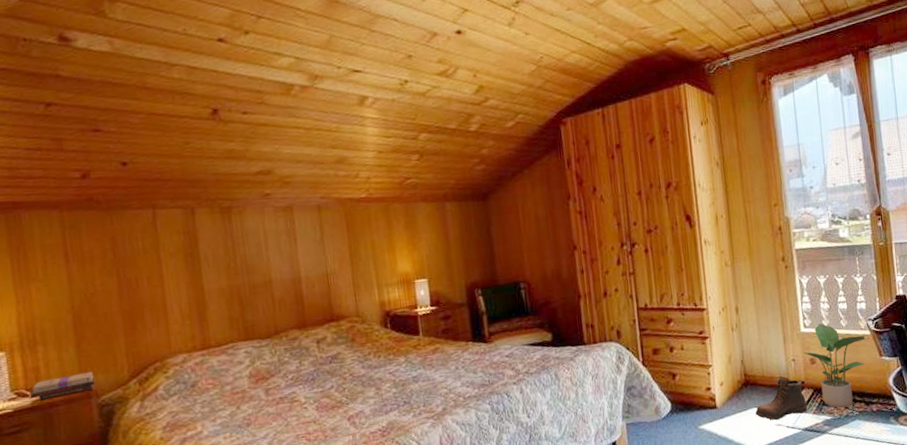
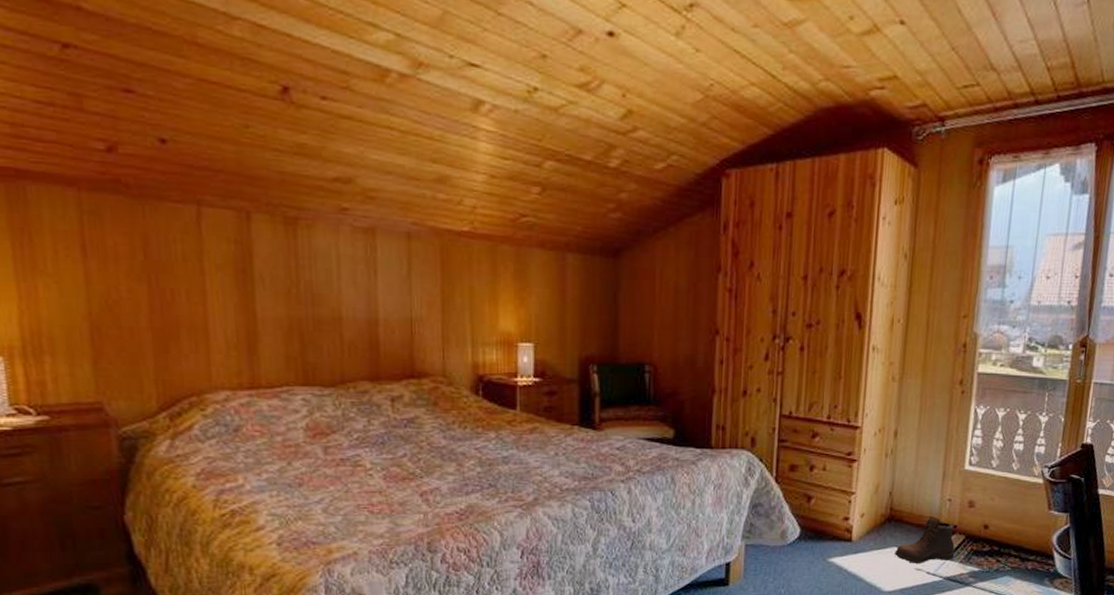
books: present [30,371,95,401] -> none [34,395,115,422]
potted plant: present [804,323,865,408] -> none [963,463,1036,561]

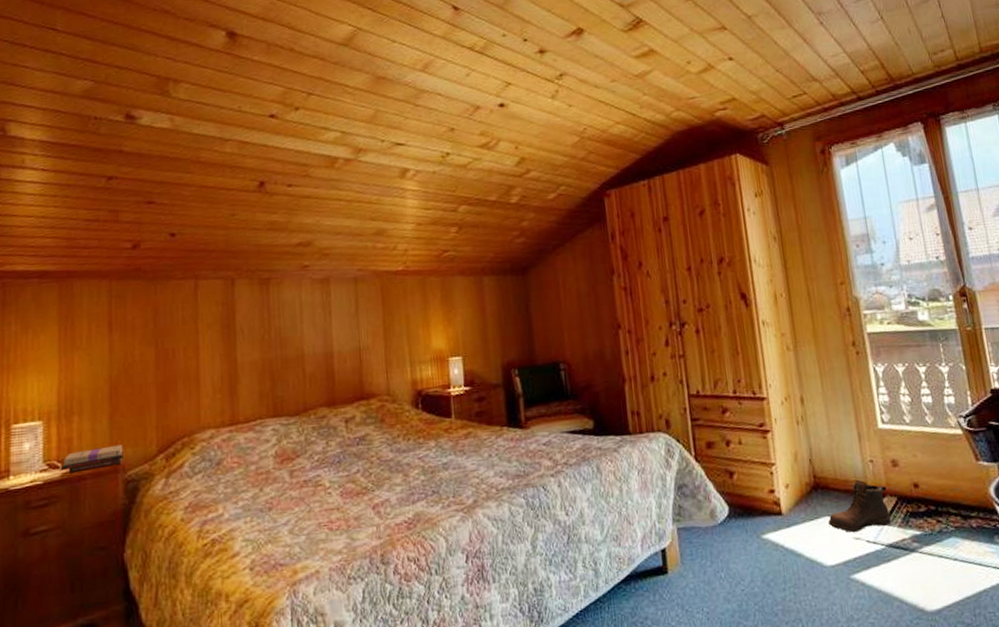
books: none [34,395,115,422] -> present [61,444,123,473]

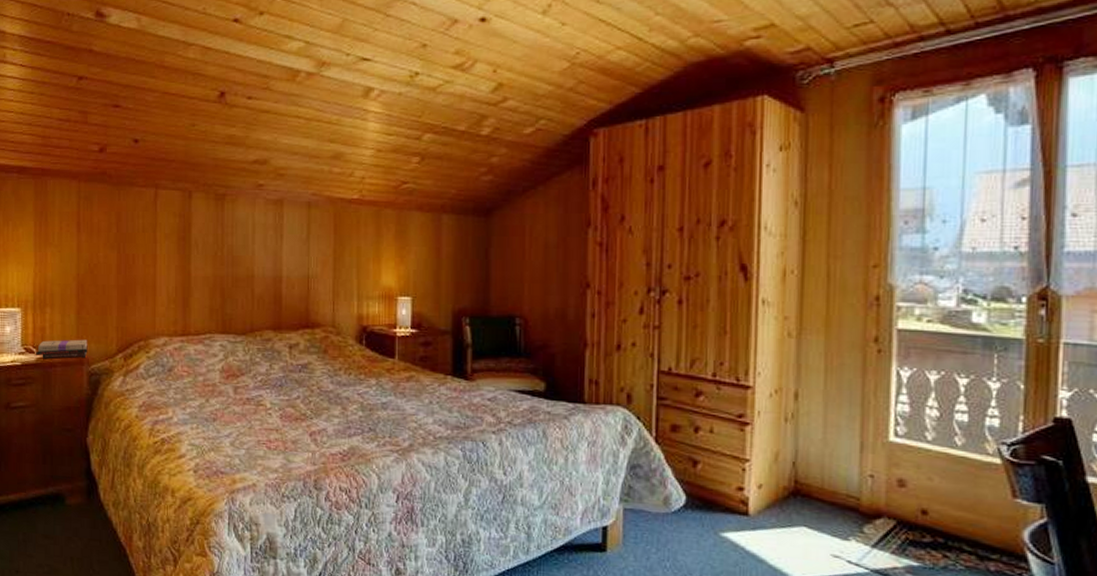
boot: present [828,480,892,532] -> none [804,494,885,549]

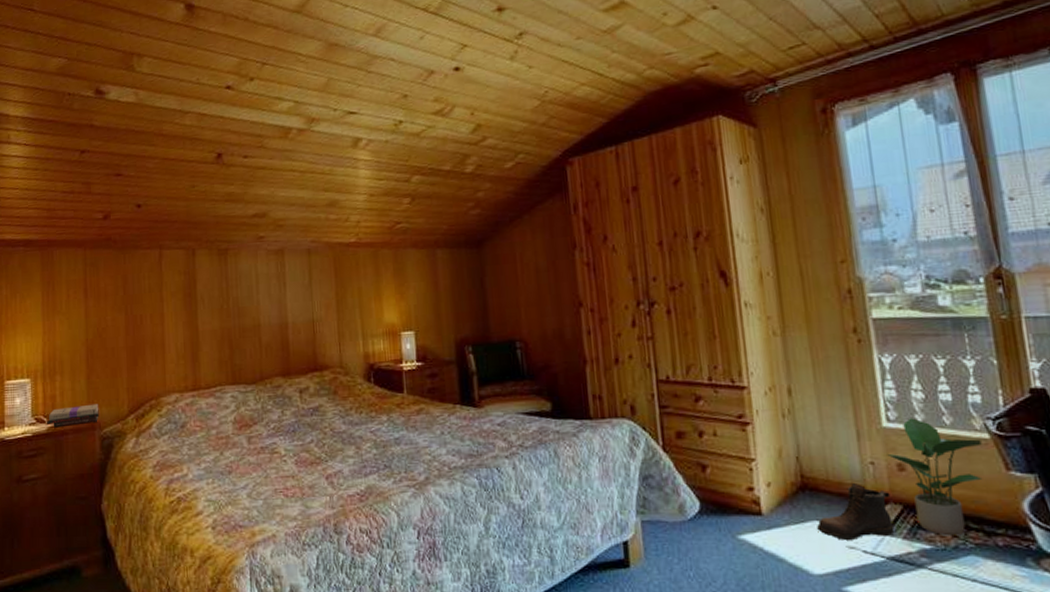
boot: none [804,494,885,549] -> present [817,484,895,540]
potted plant: none [889,435,992,557] -> present [887,418,983,536]

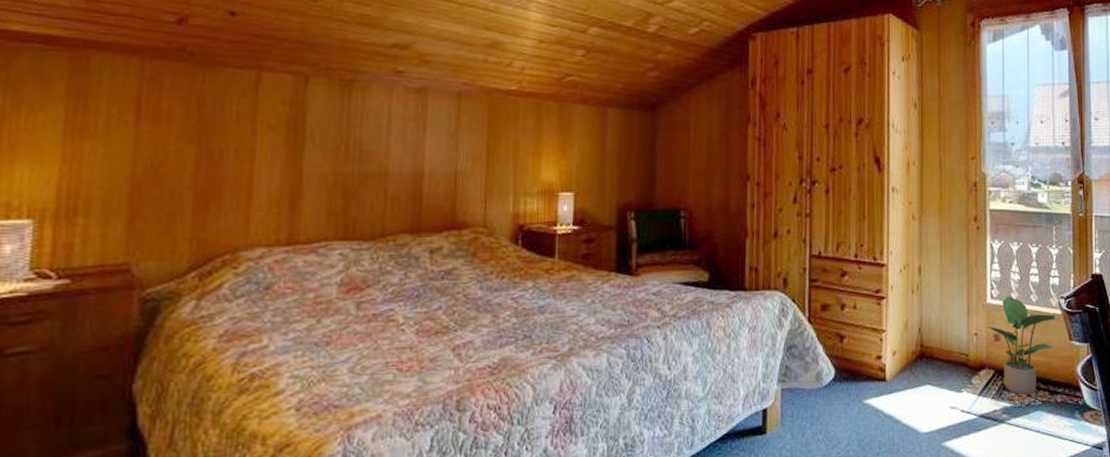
books: present [47,404,99,428] -> none [55,256,143,286]
boot: present [817,484,895,540] -> none [928,352,987,401]

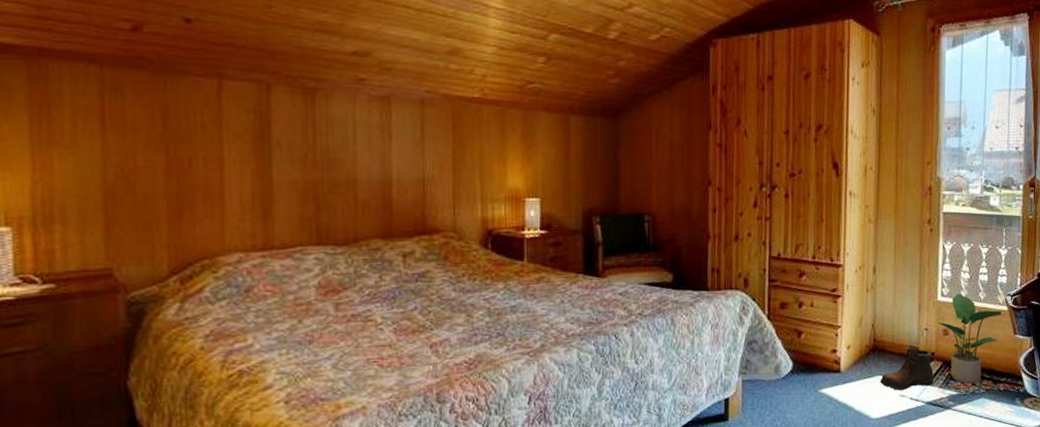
boot: none [928,352,987,401] -> present [880,345,935,390]

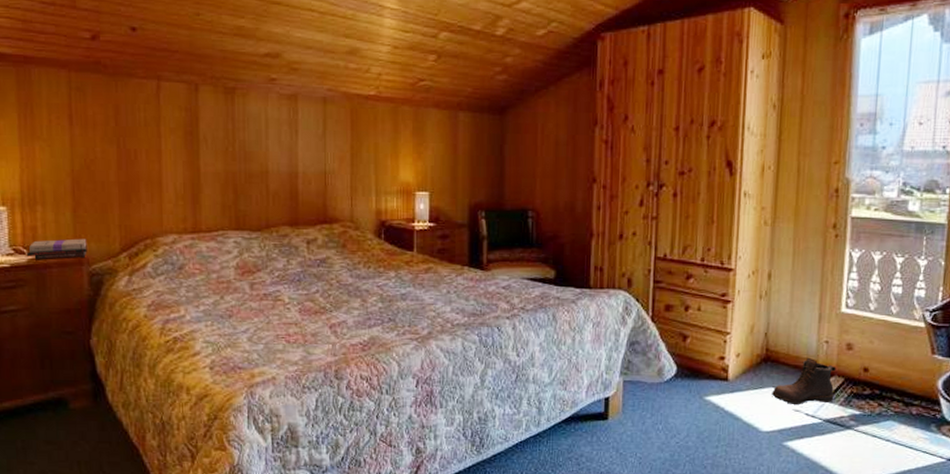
books: none [40,262,124,290] -> present [27,238,87,260]
potted plant: present [937,294,1002,384] -> none [840,306,918,405]

